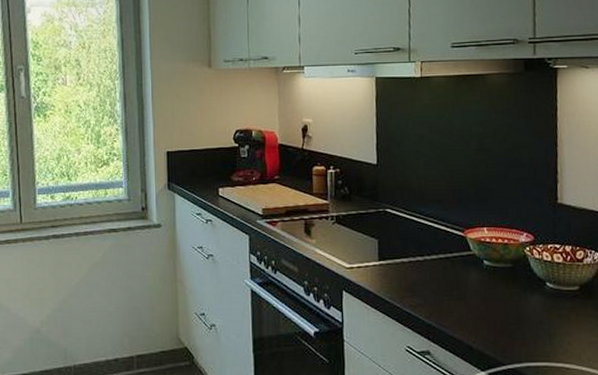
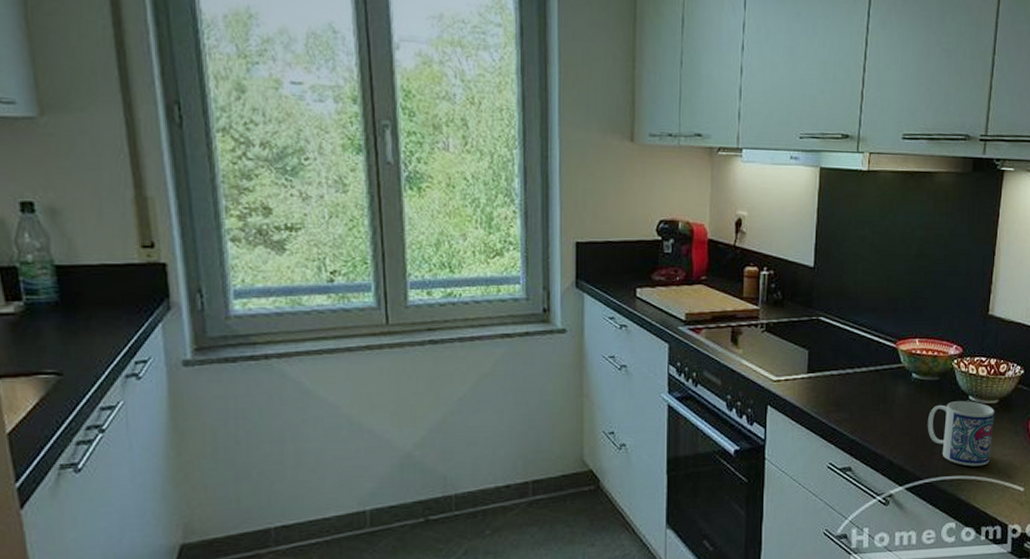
mug: none [504,287,577,353] -> present [927,401,995,466]

